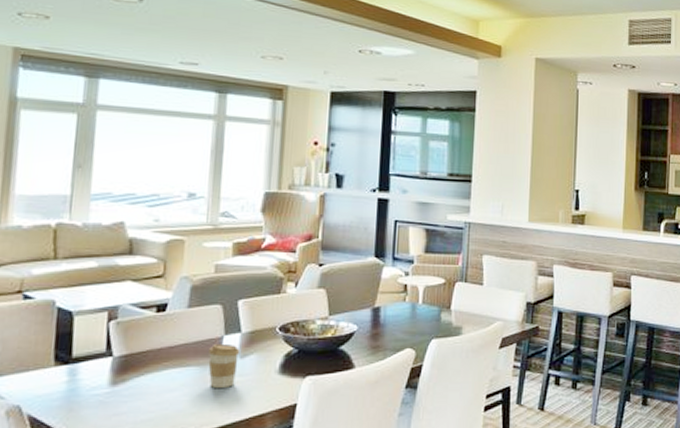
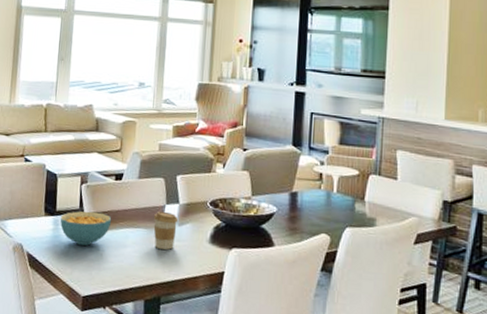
cereal bowl: none [77,353,152,396] -> present [60,211,112,246]

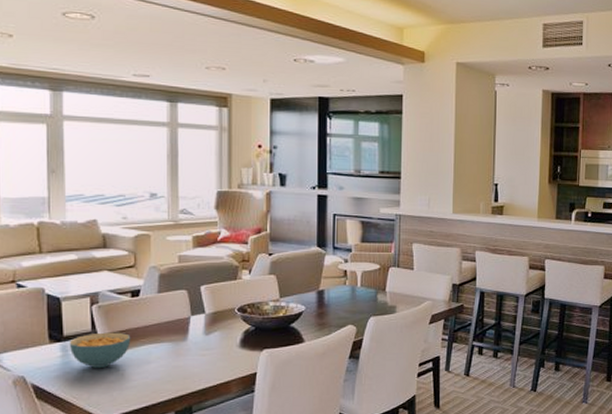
coffee cup: present [153,211,179,250] -> none [179,323,206,360]

